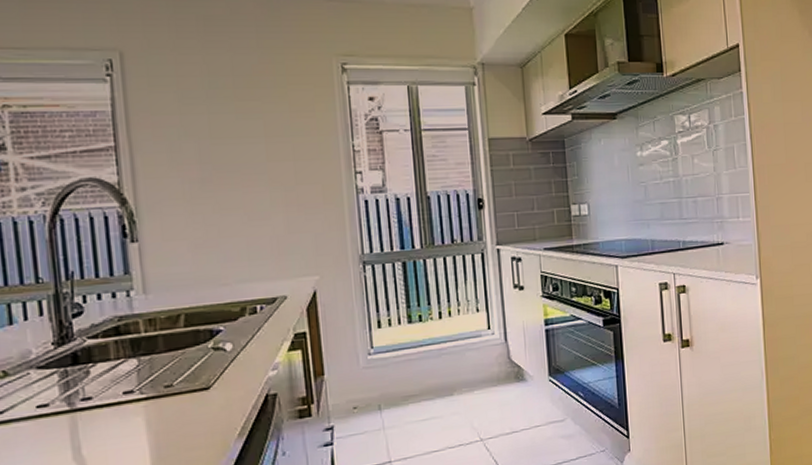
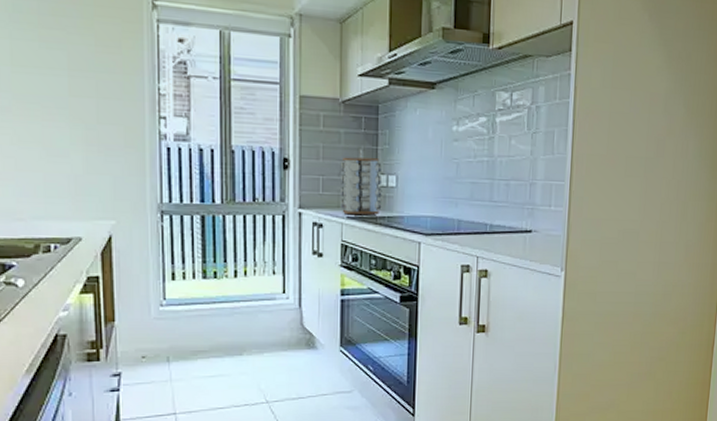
spice rack: none [532,181,577,247] -> present [340,147,382,216]

